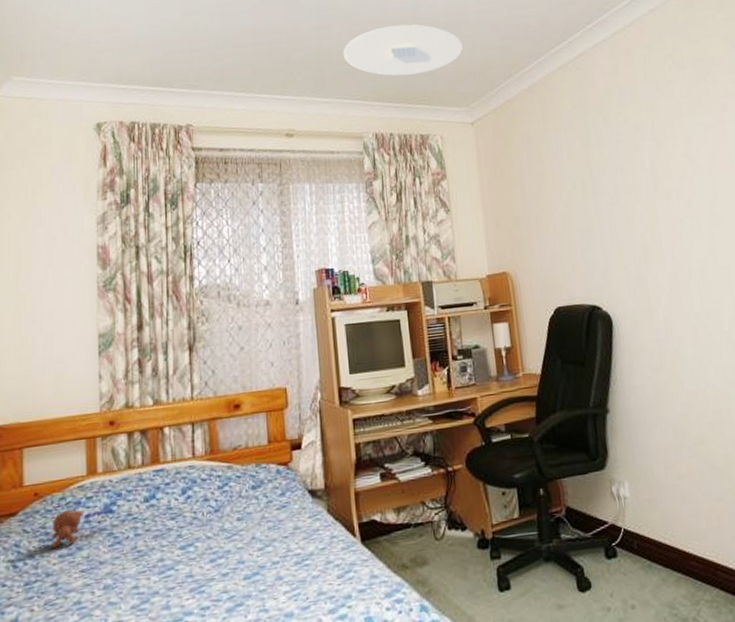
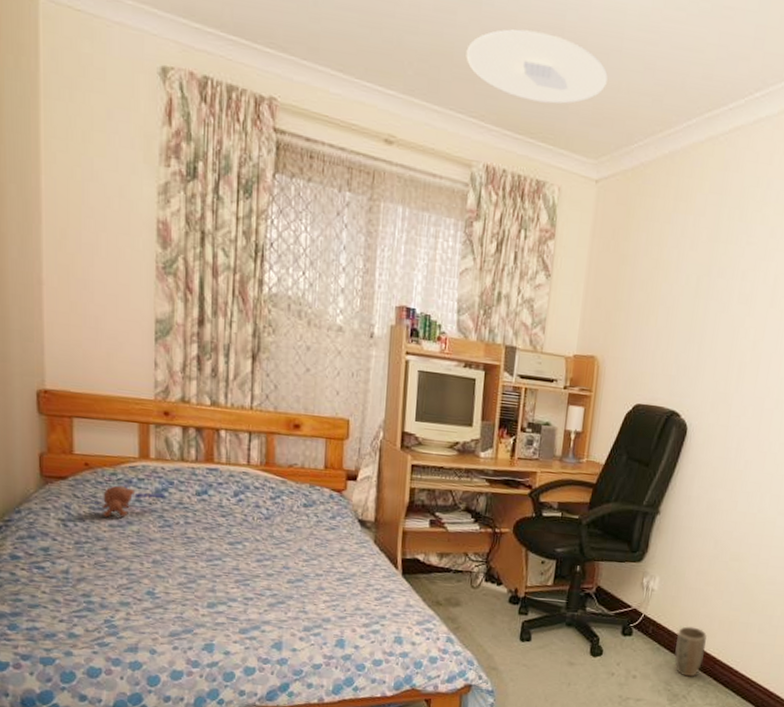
plant pot: none [664,530,703,593] -> present [674,626,707,677]

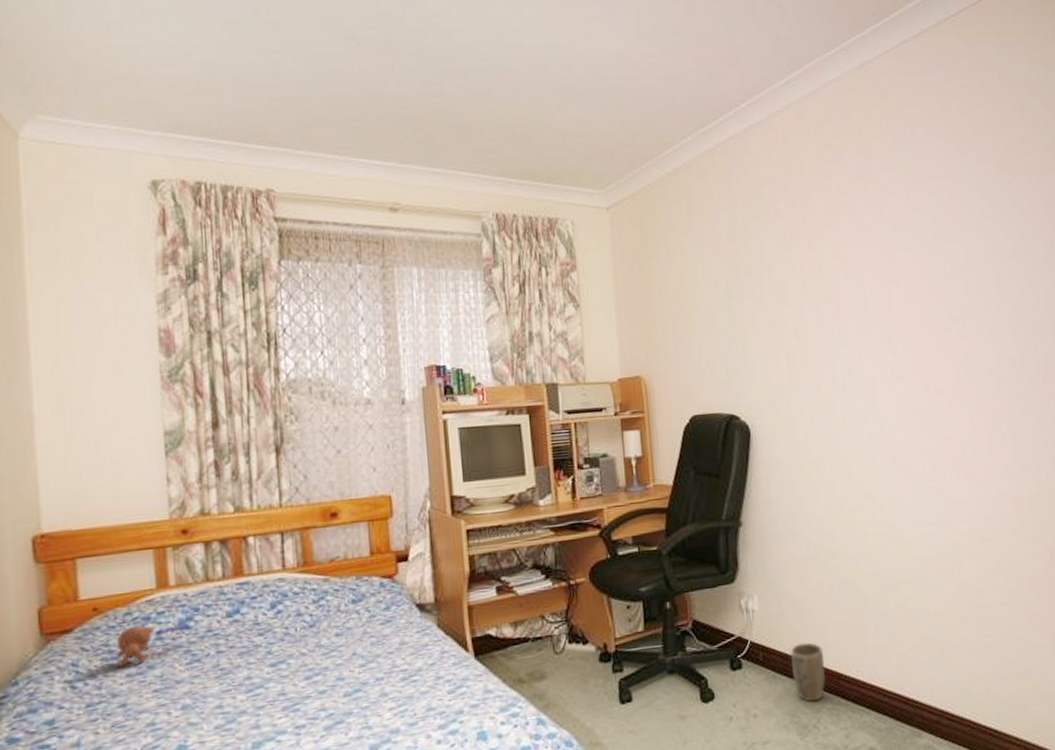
ceiling light: present [466,29,608,104] -> none [458,86,600,148]

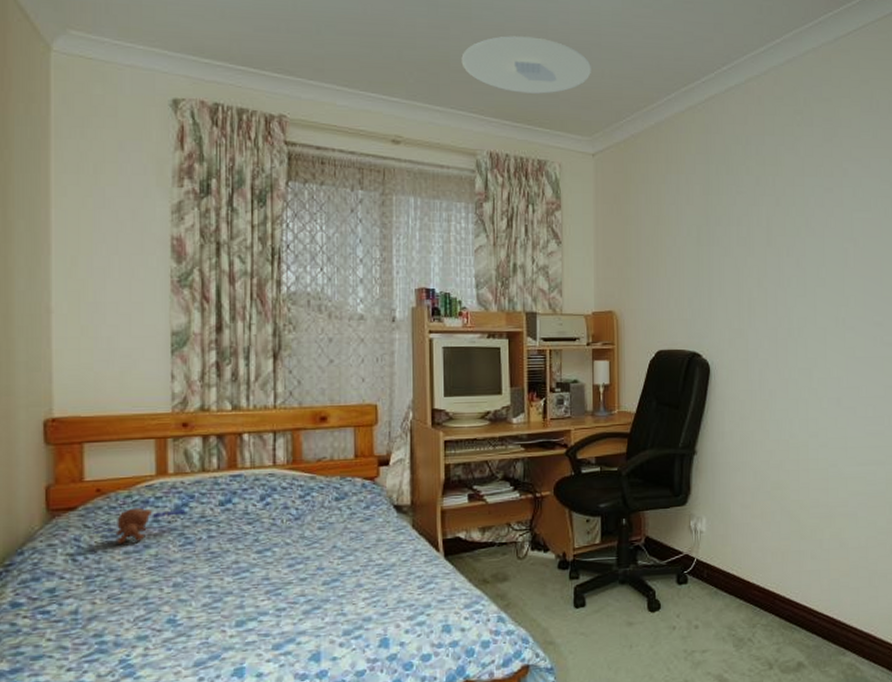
ceiling light: none [458,86,600,148] -> present [461,36,591,94]
plant pot: present [790,642,826,702] -> none [732,563,763,618]

